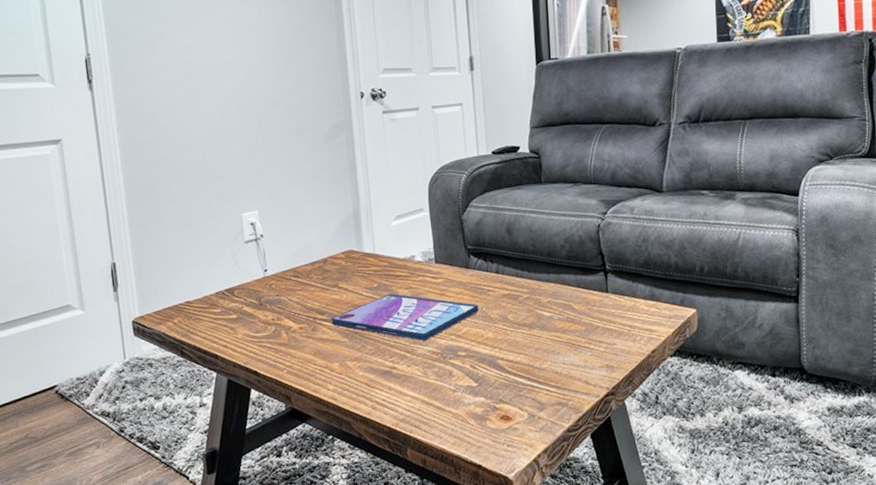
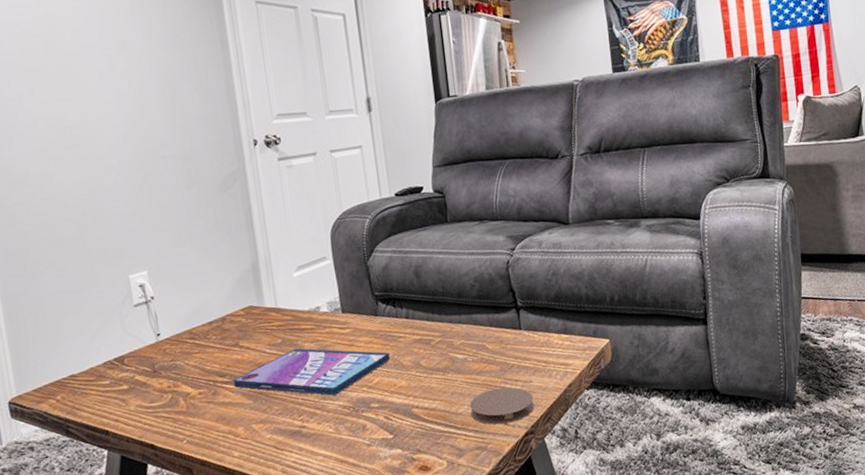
coaster: none [552,347,617,383] -> present [469,387,535,425]

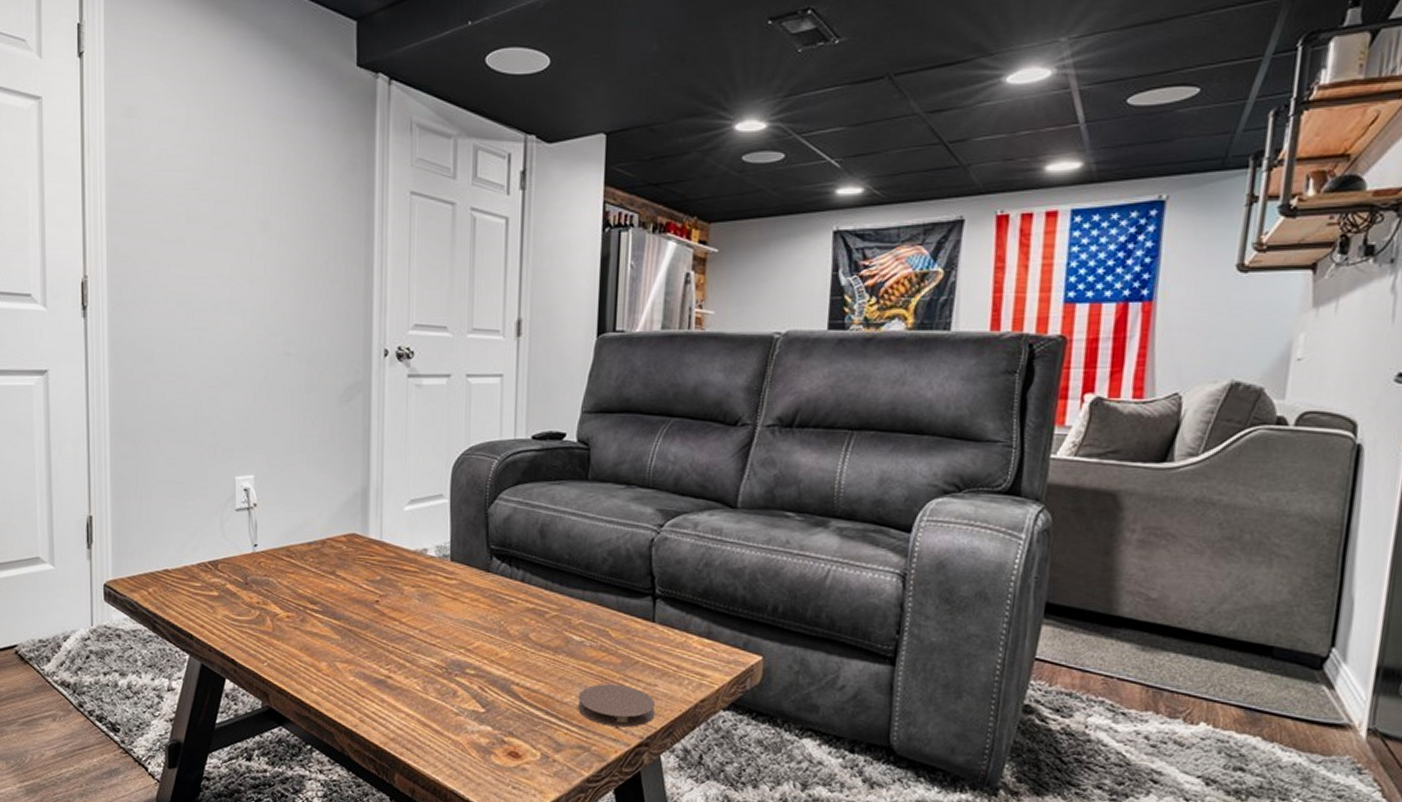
video game case: present [233,348,390,396] -> none [324,589,496,651]

